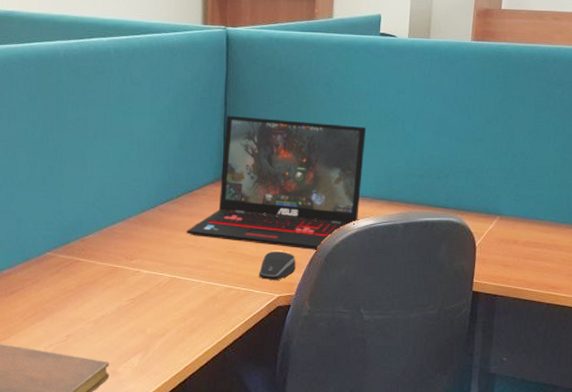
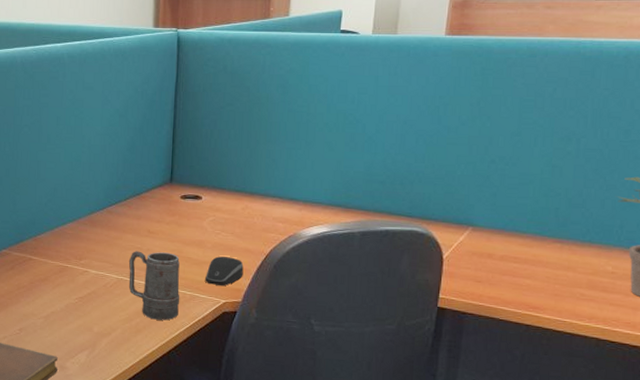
mug: none [181,249,235,318] -> present [128,251,180,321]
laptop: present [186,115,367,251] -> none [133,118,323,258]

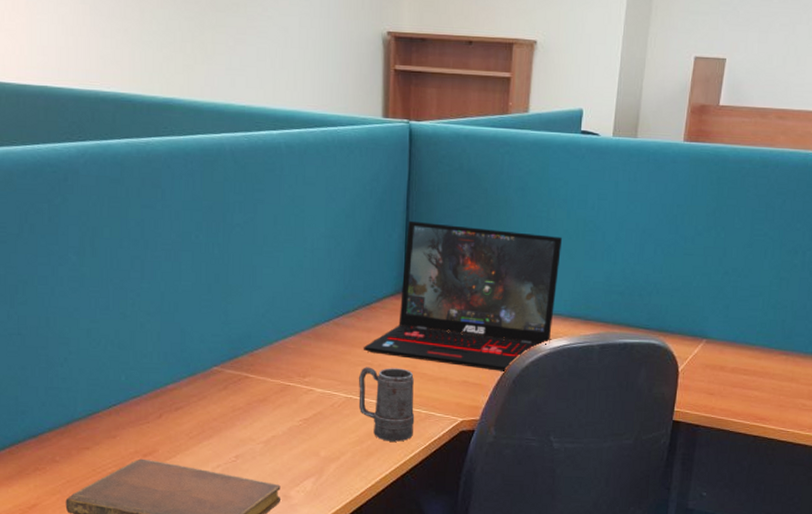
laptop: none [133,118,323,258] -> present [363,220,563,373]
computer mouse: present [204,256,244,286] -> none [440,372,482,403]

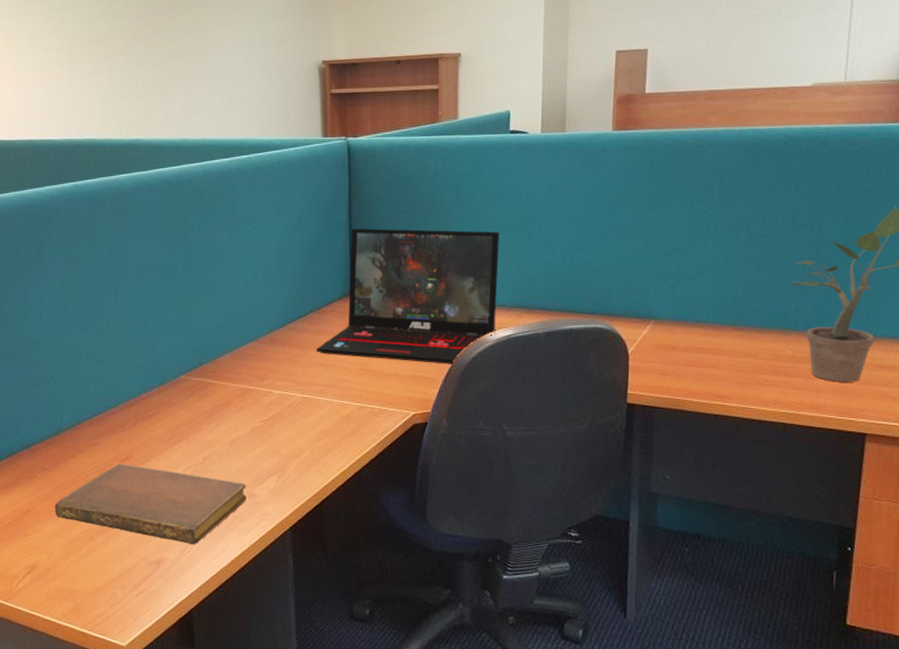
mug: present [358,367,415,442] -> none [313,367,369,437]

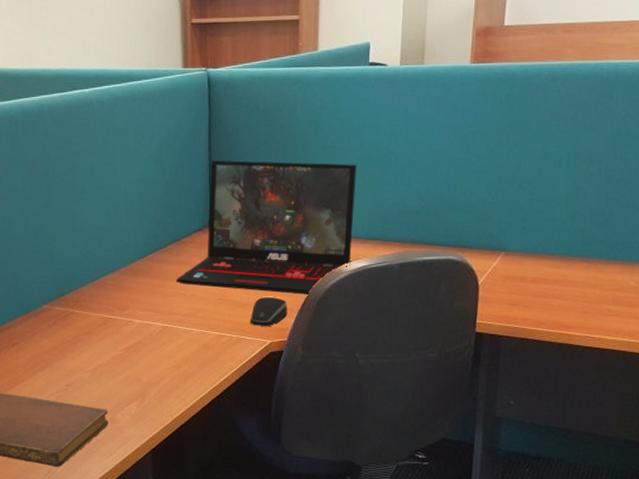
computer mouse: none [392,367,431,397] -> present [249,297,287,326]

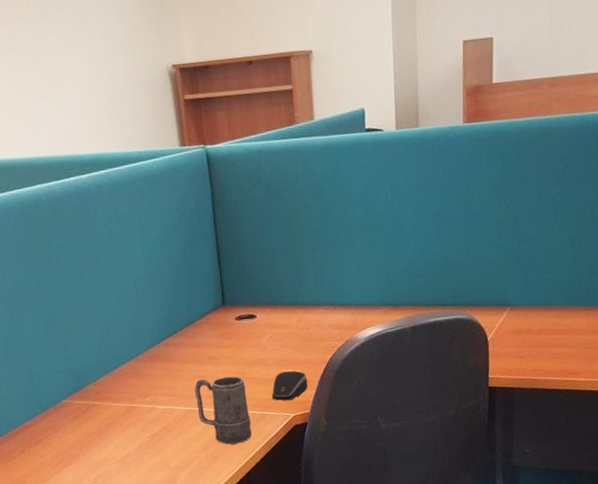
mug: none [172,297,227,365] -> present [194,376,252,445]
laptop: present [175,160,357,295] -> none [194,232,365,367]

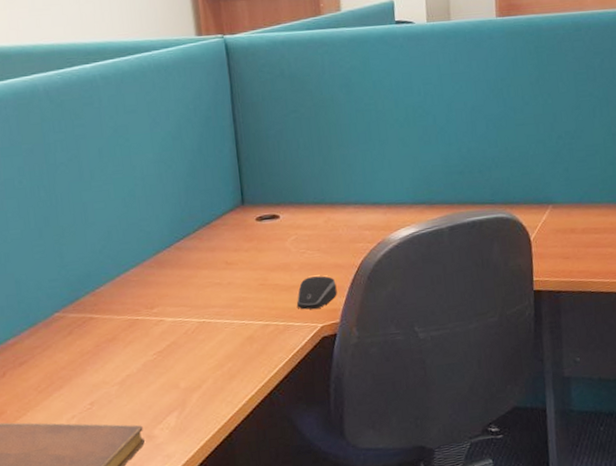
mug: present [194,376,252,445] -> none [208,282,274,361]

